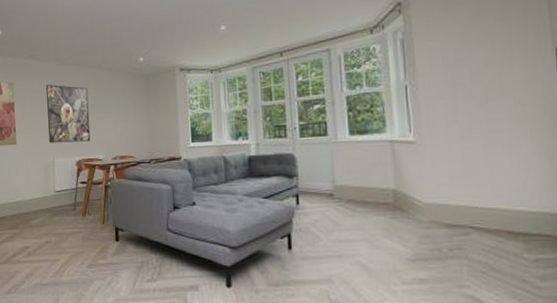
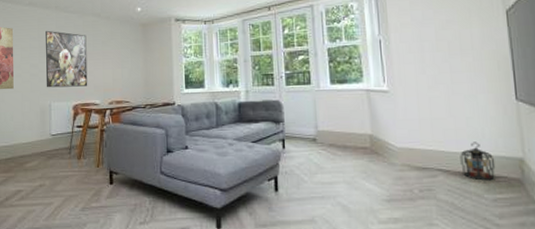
lantern: none [496,196,538,239] -> present [460,142,496,181]

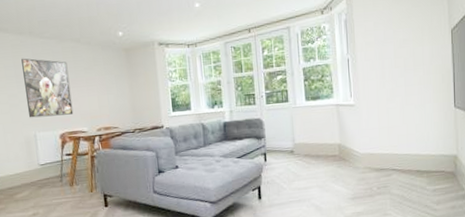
lantern: present [460,142,496,181] -> none [410,144,436,176]

